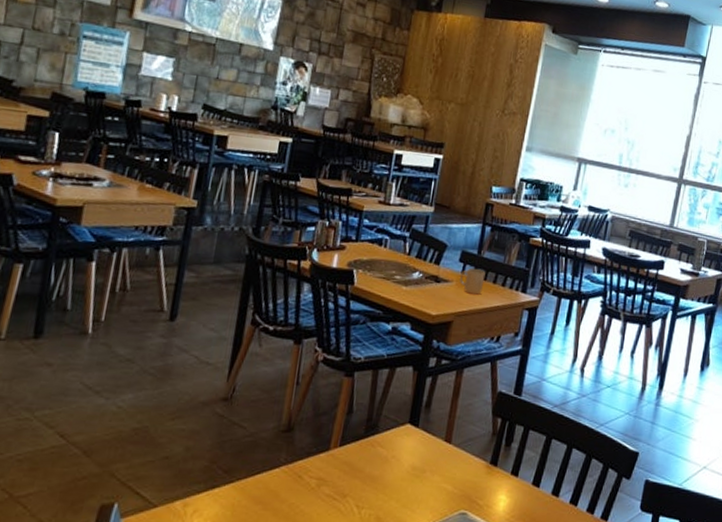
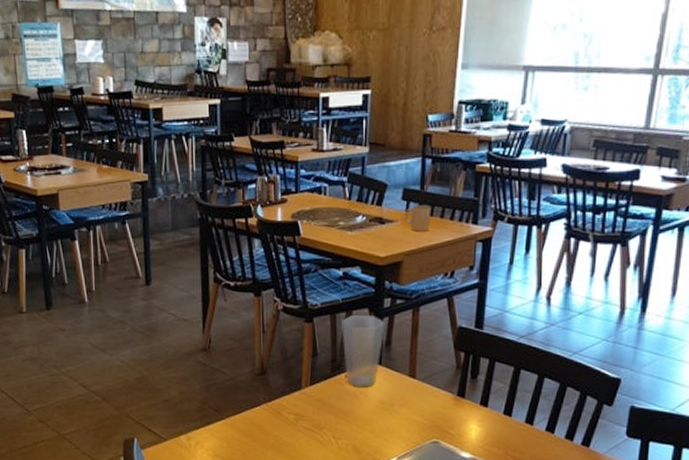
cup: none [380,372,428,450] -> present [342,314,386,387]

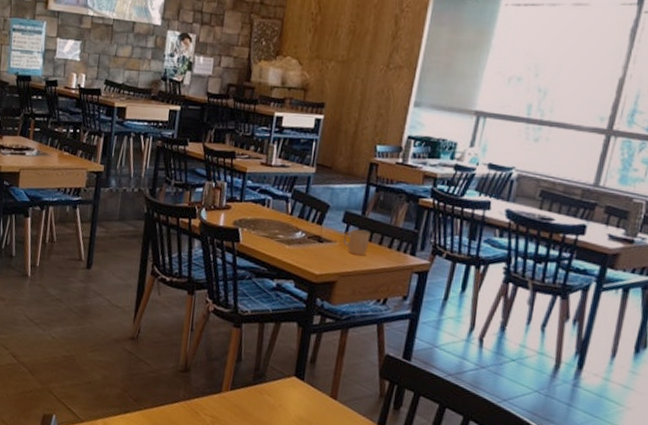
cup: present [342,314,386,387] -> none [267,326,313,401]

